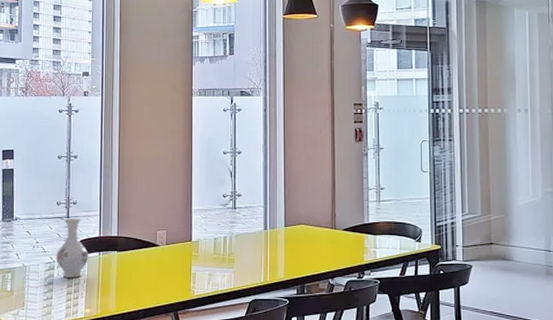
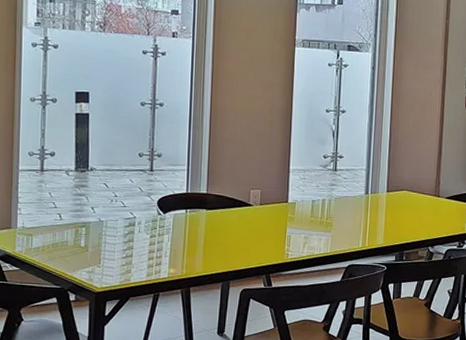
vase: present [56,218,89,278] -> none [137,171,174,236]

